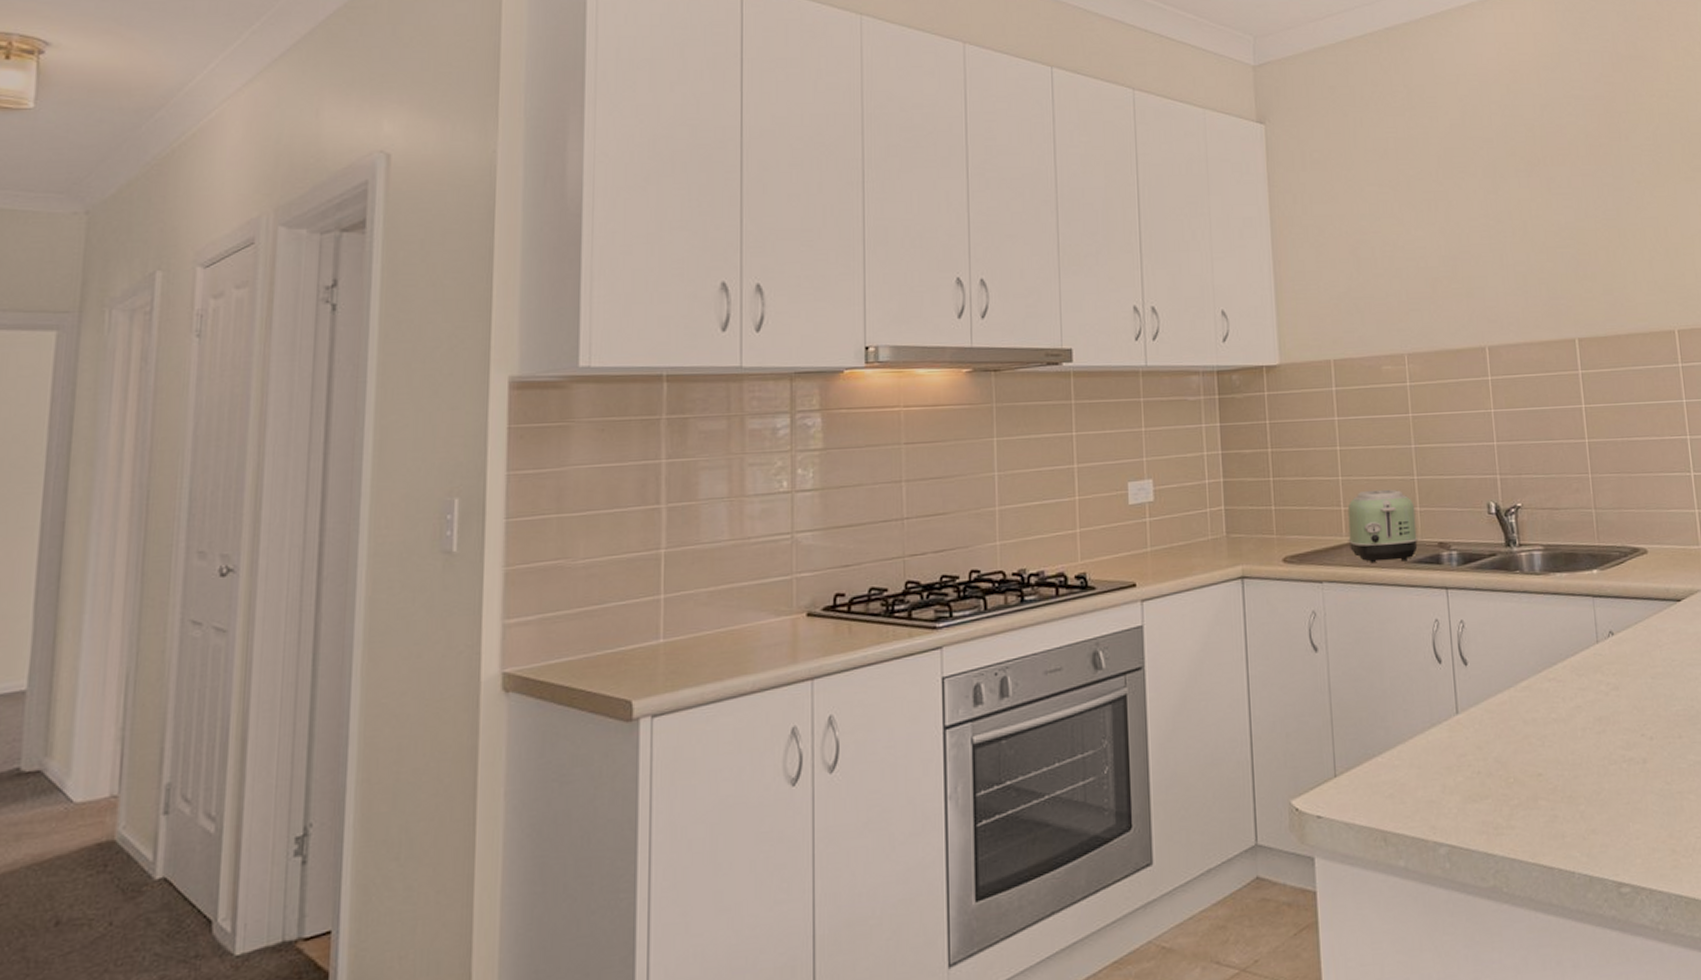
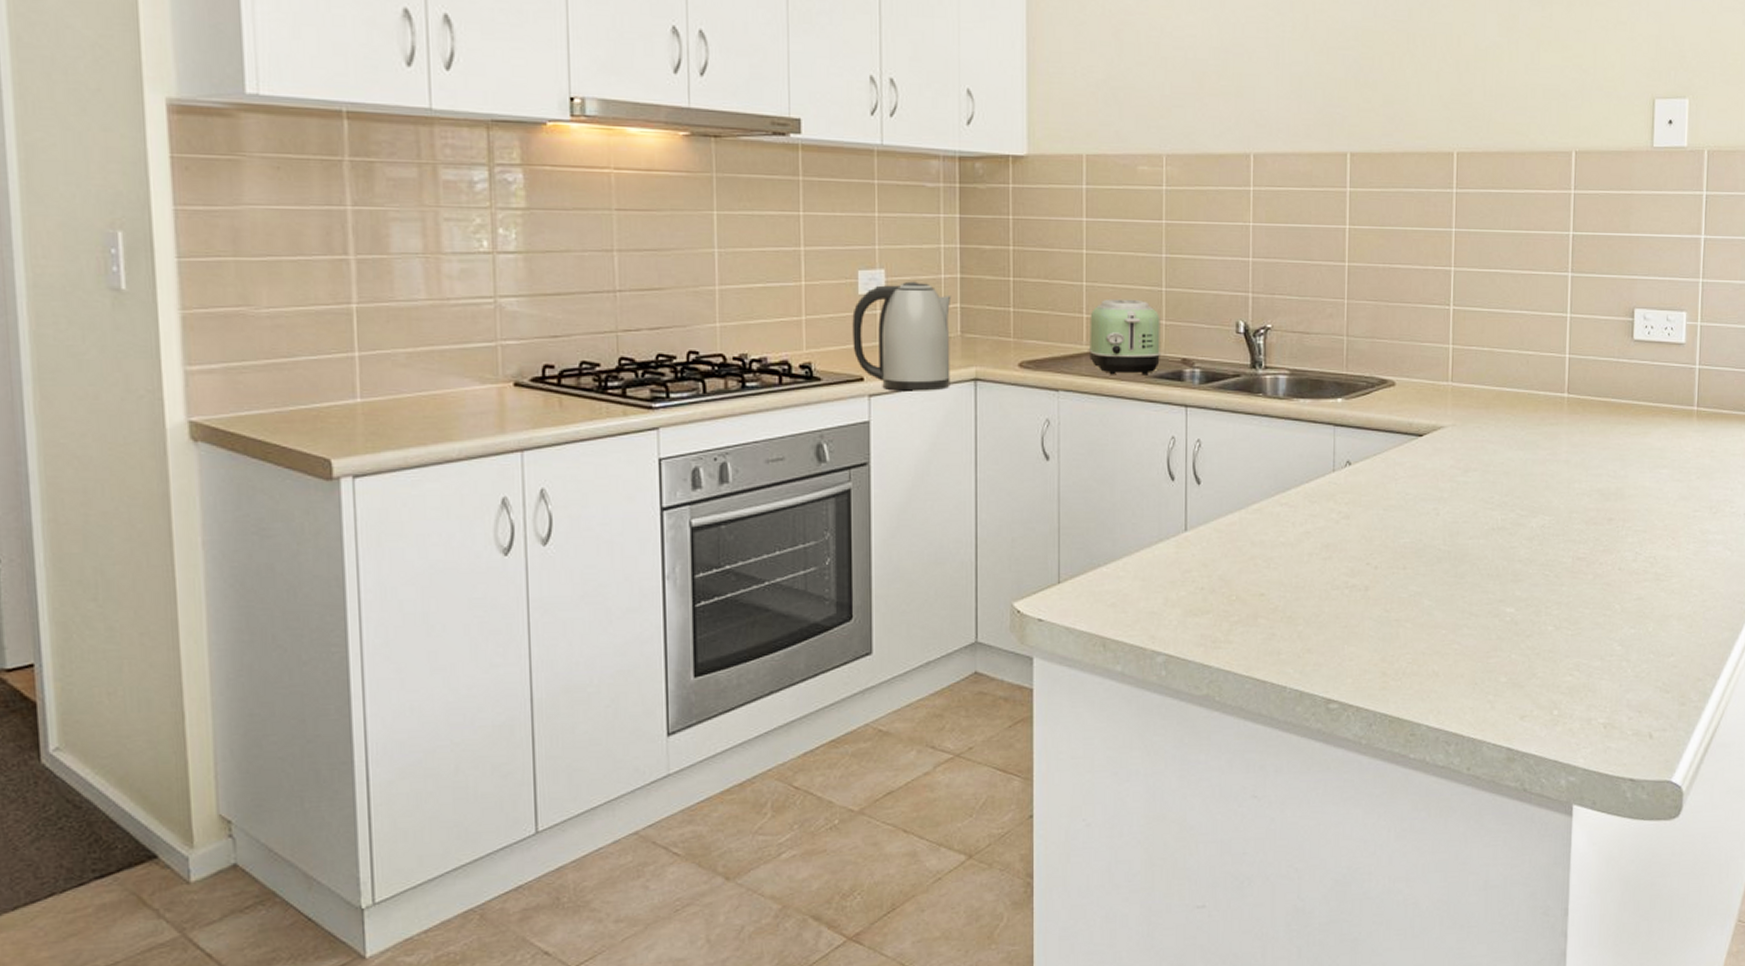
kettle: none [1123,488,1219,595] -> present [852,281,952,391]

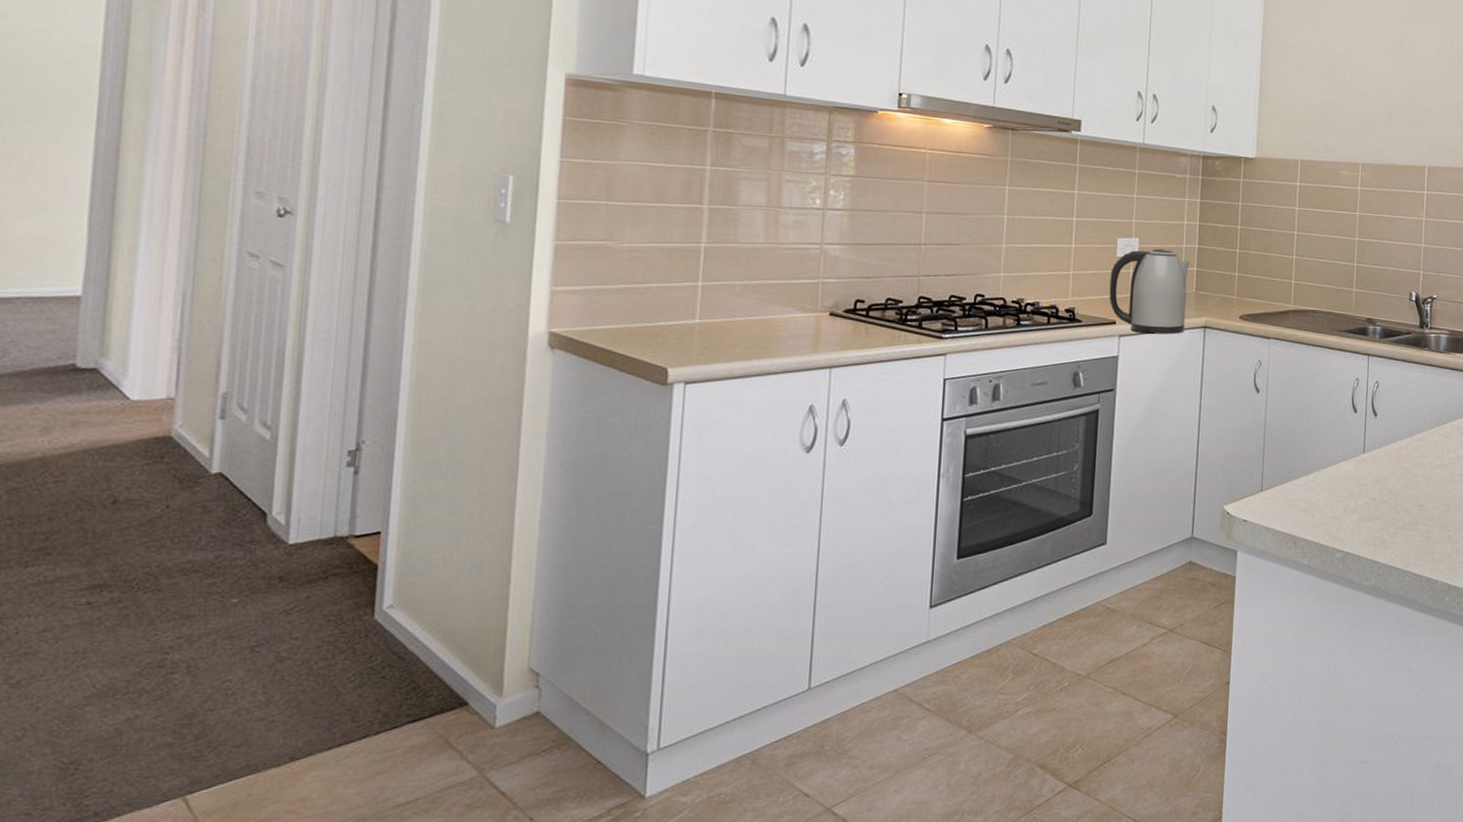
toaster: present [1088,298,1162,375] -> none [1294,269,1352,330]

